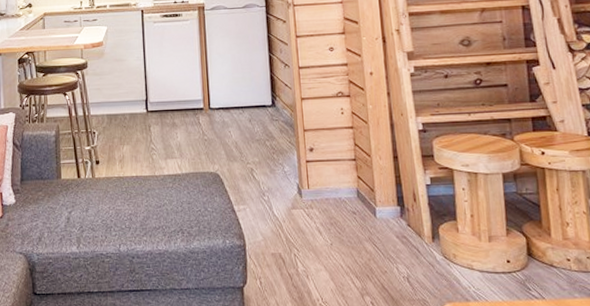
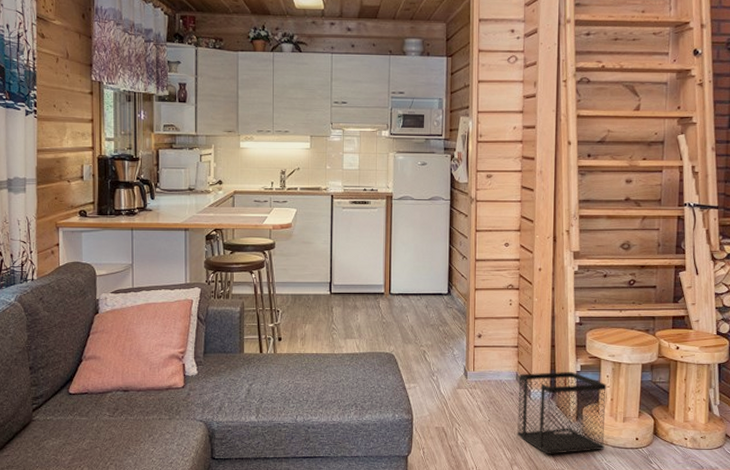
wastebasket: none [360,184,471,282] -> present [516,371,606,454]

